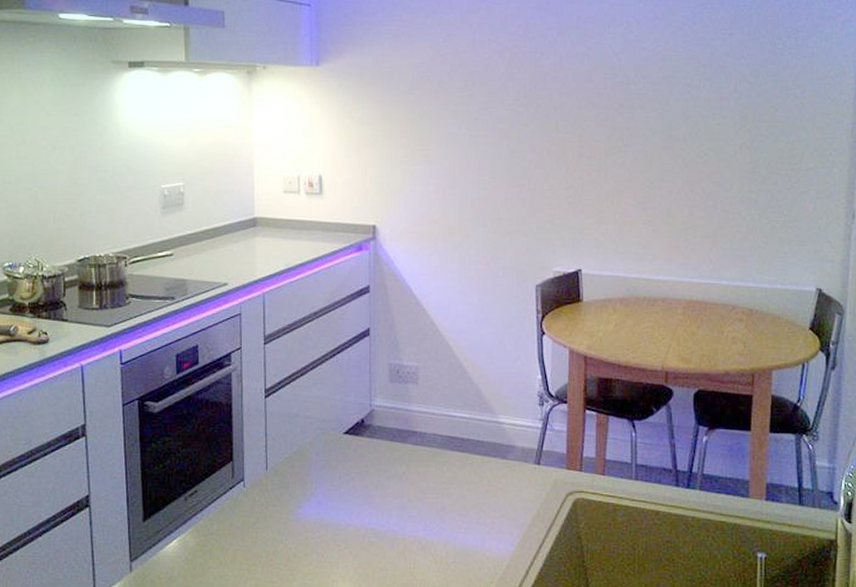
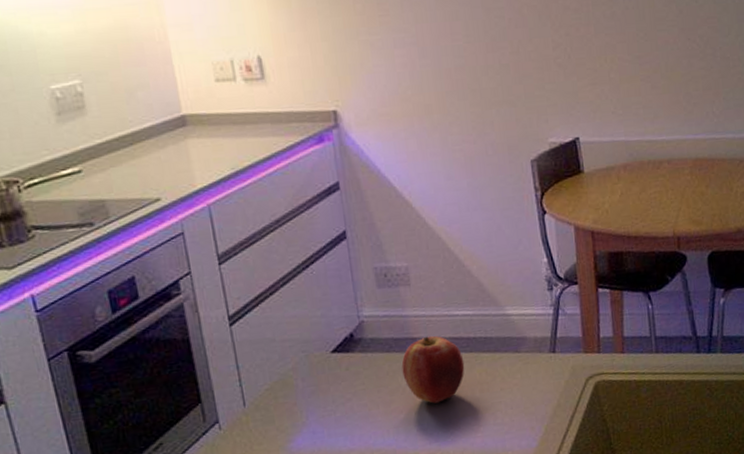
apple: none [401,431,457,494] -> present [401,335,465,404]

